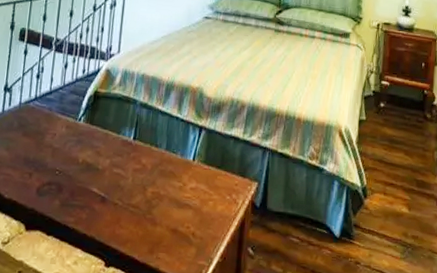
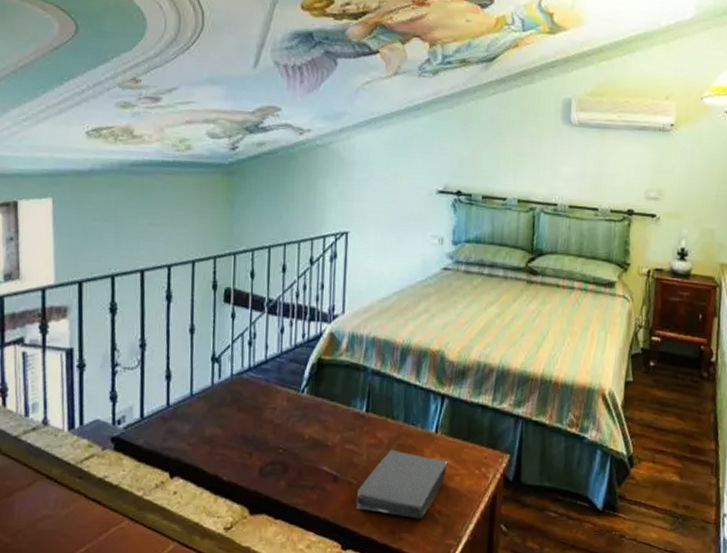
book: none [119,174,203,240] -> present [355,449,448,519]

